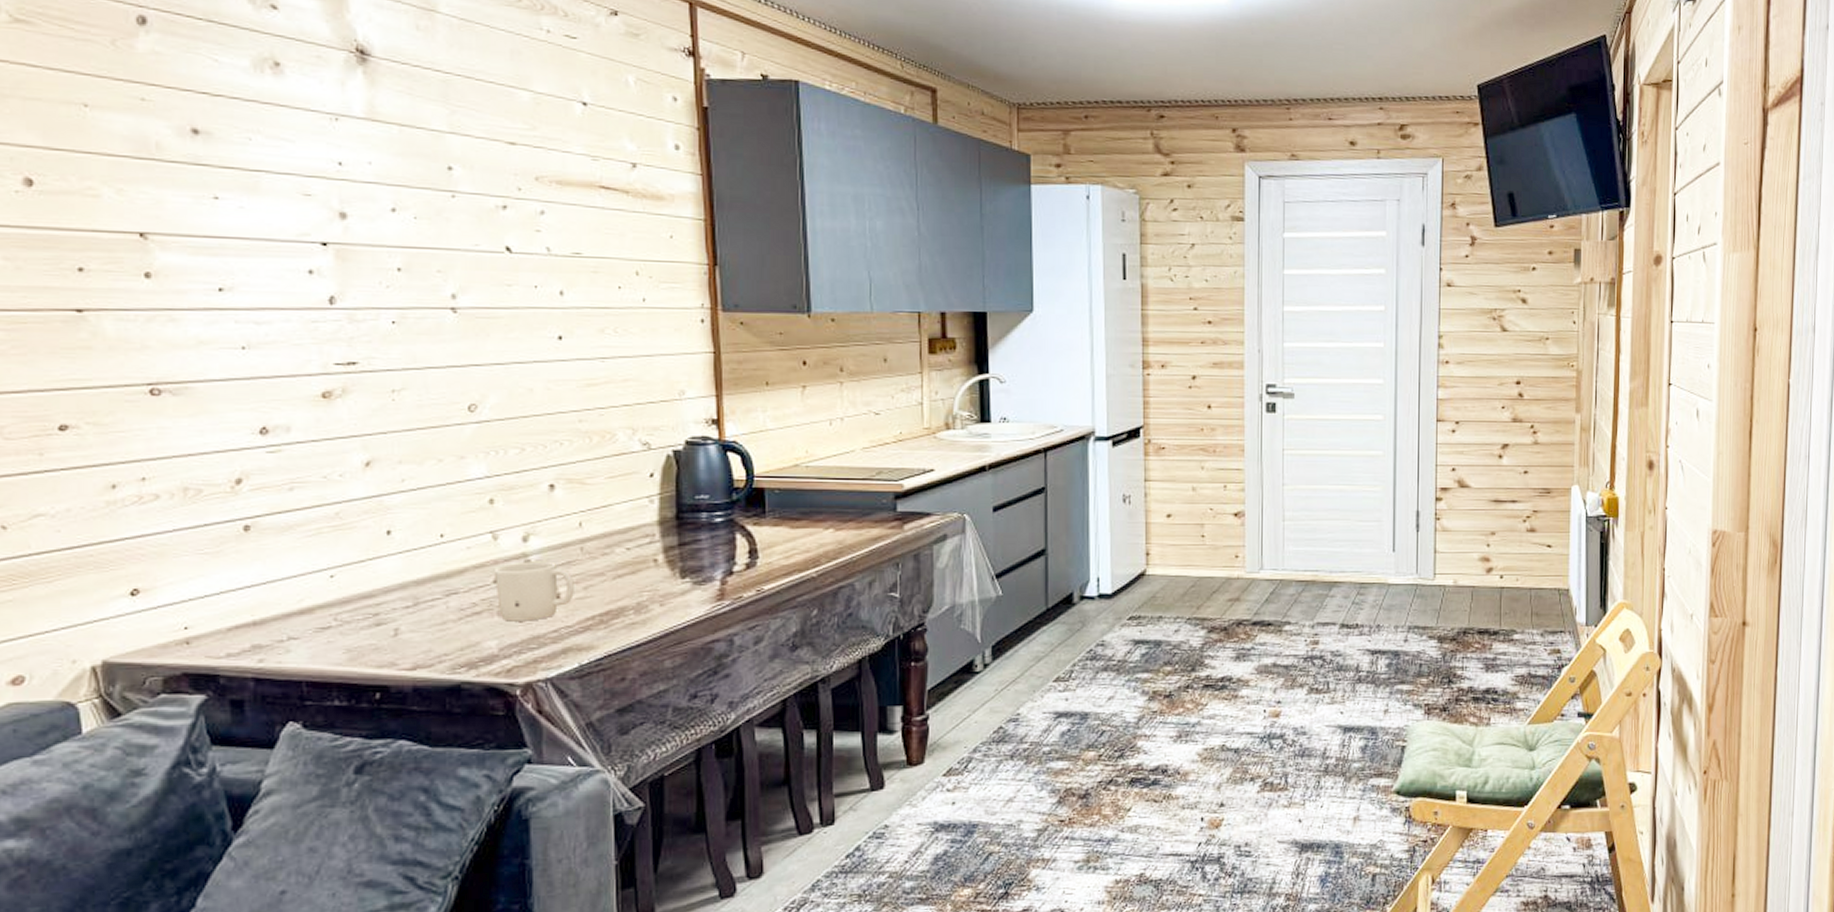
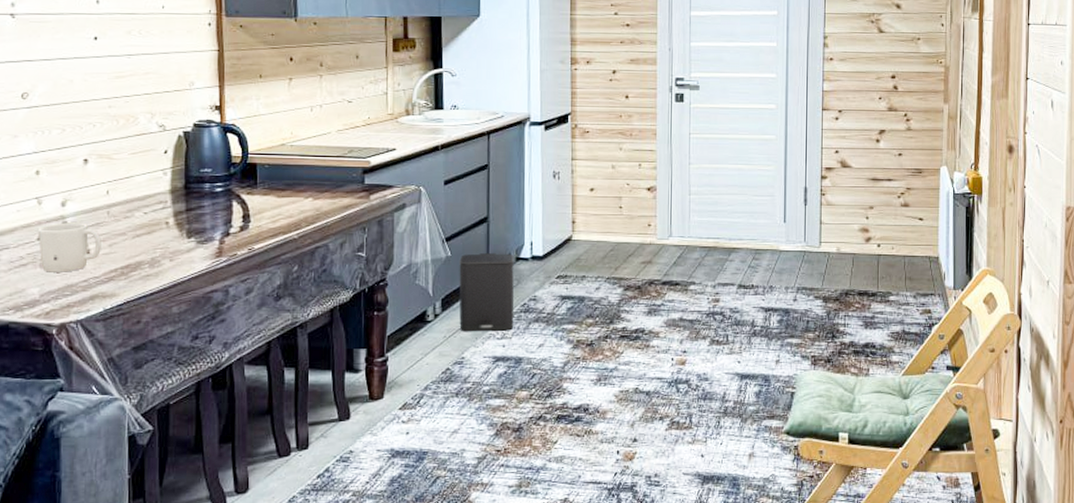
pedal bin: none [1012,591,1079,683] -> present [459,253,515,331]

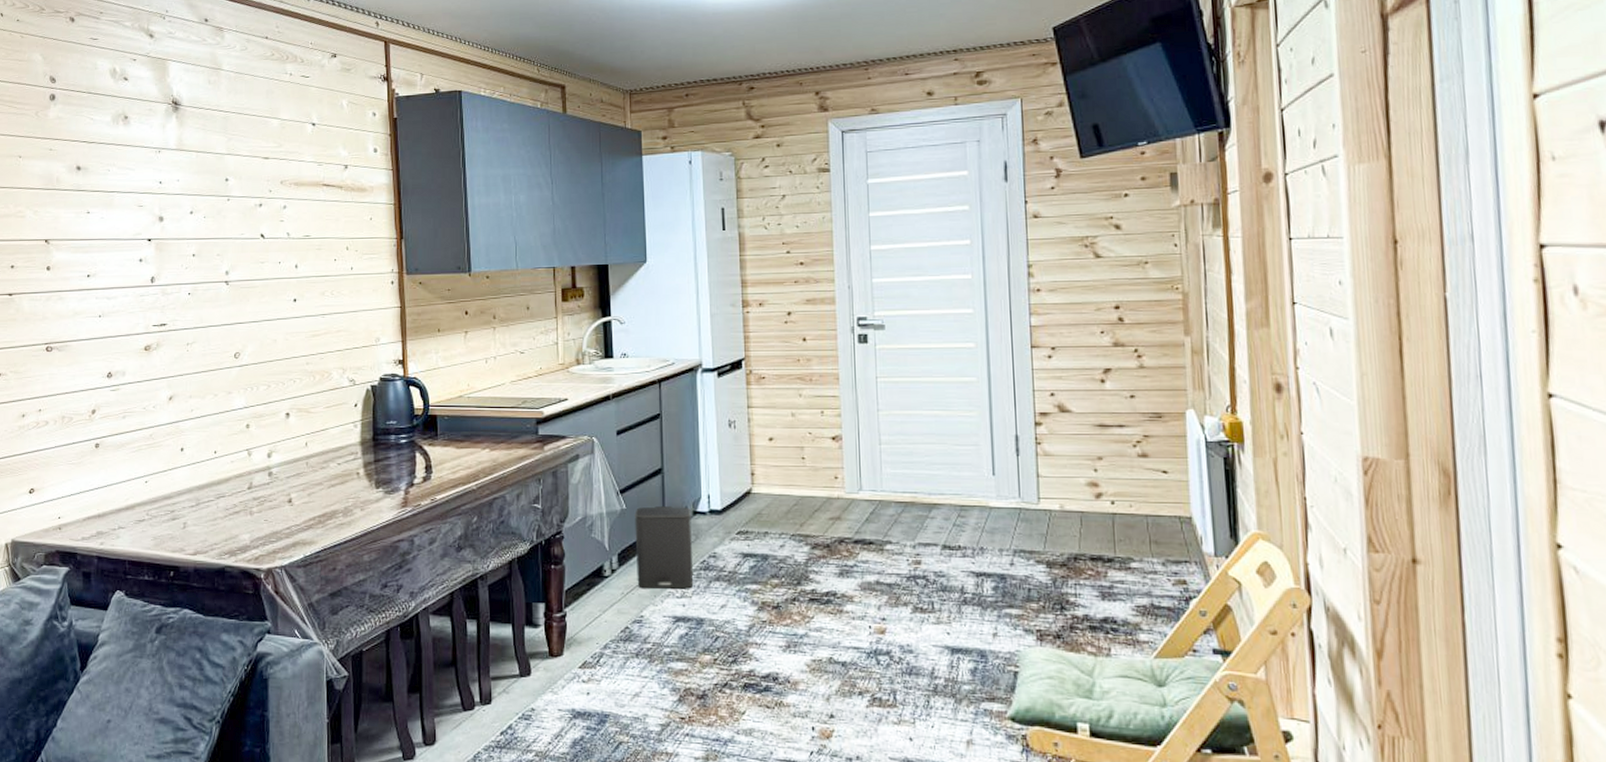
mug: present [39,222,101,272] -> none [249,473,301,520]

